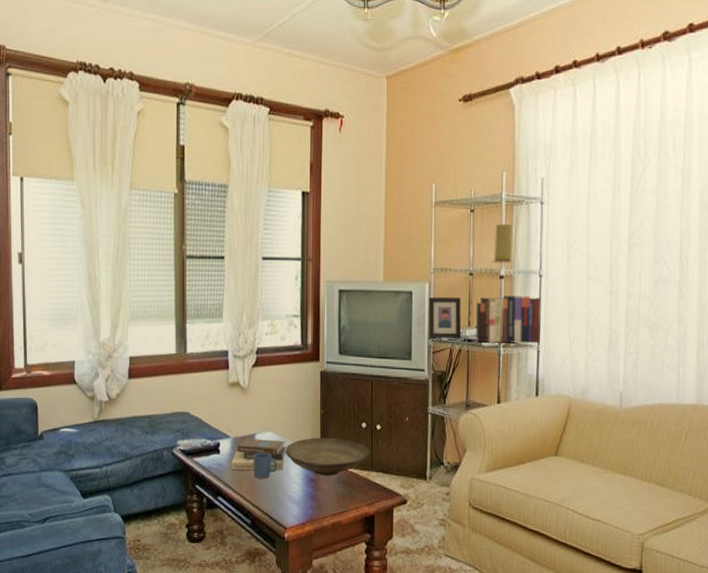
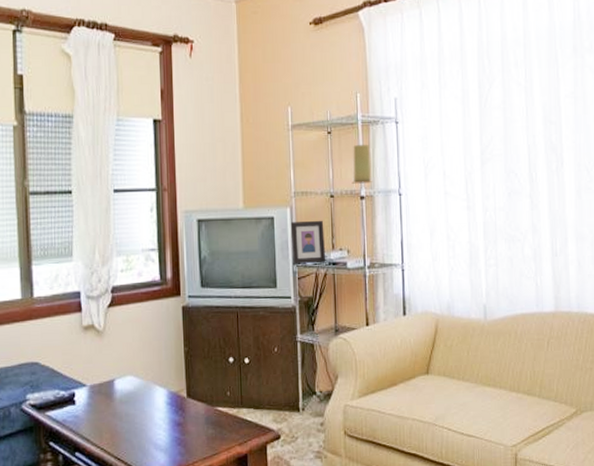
books: present [230,438,286,471] -> none [88,384,149,422]
mug: present [253,452,278,479] -> none [113,398,141,428]
decorative bowl: present [285,437,370,476] -> none [148,376,239,418]
books: present [476,295,541,344] -> none [338,215,404,265]

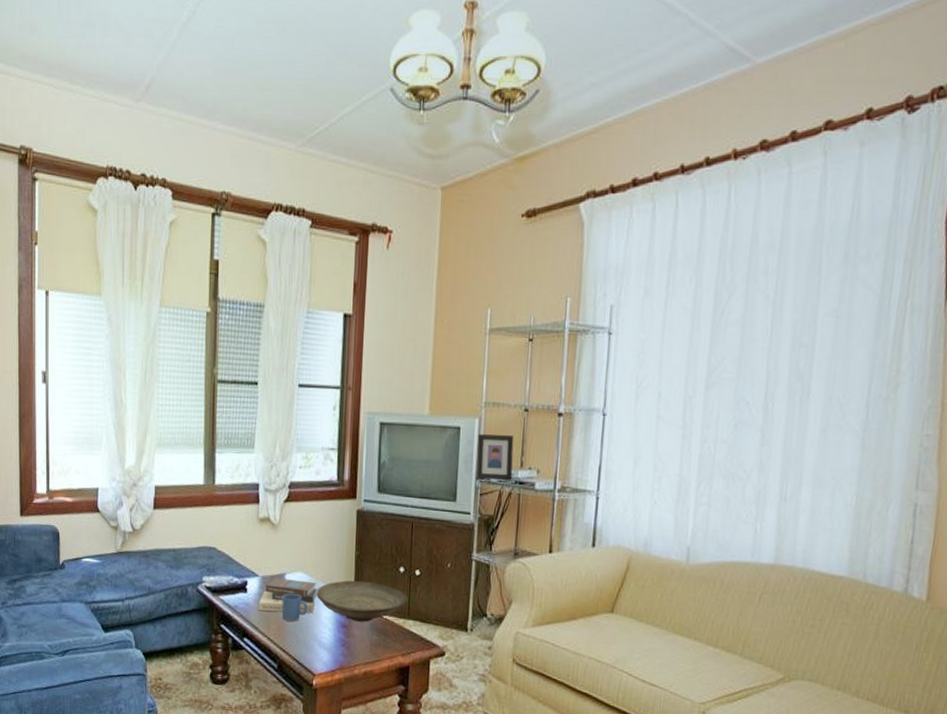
books: none [88,384,149,422] -> present [258,577,318,614]
mug: none [113,398,141,428] -> present [281,593,308,622]
decorative bowl: none [148,376,239,418] -> present [316,580,408,622]
candle: present [351,144,373,184] -> none [550,355,575,400]

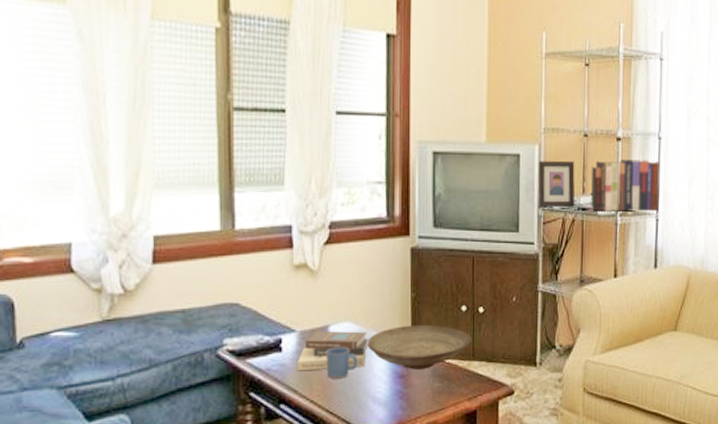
books: none [528,435,604,490] -> present [591,159,660,212]

